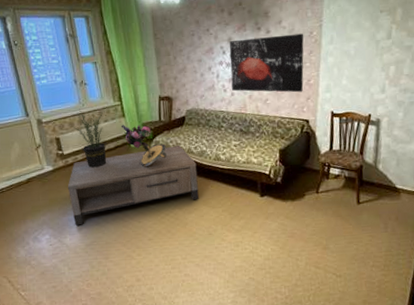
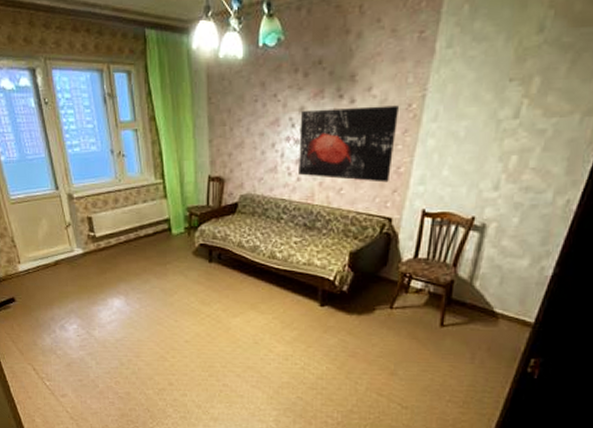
coffee table: present [67,145,199,226] -> none [98,237,247,318]
potted plant: present [69,107,107,168] -> none [103,184,147,255]
bouquet: present [120,125,167,167] -> none [161,207,214,259]

